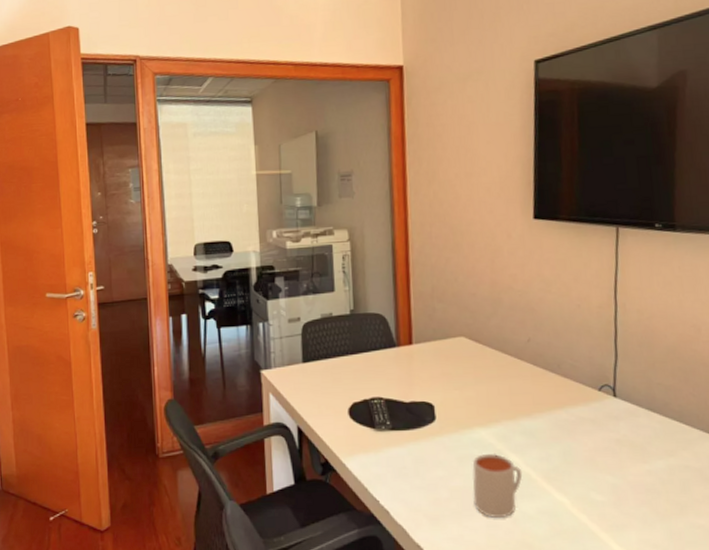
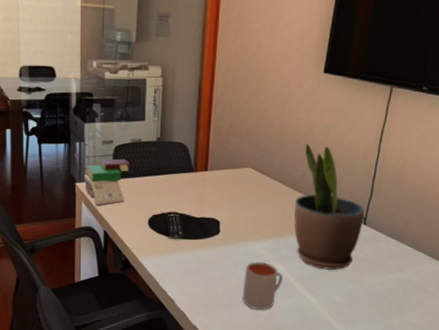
book: none [270,337,322,396] -> present [83,158,130,206]
potted plant: none [522,302,613,459] -> present [294,143,365,270]

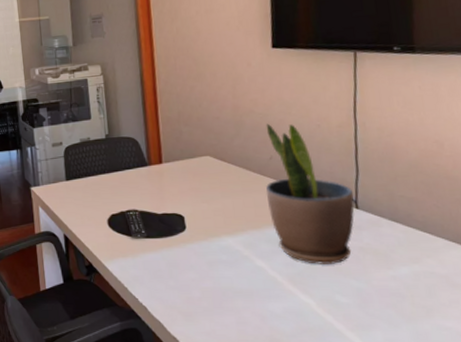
book: present [83,158,130,206] -> none [38,159,83,209]
mug: present [242,261,284,310] -> none [221,258,269,315]

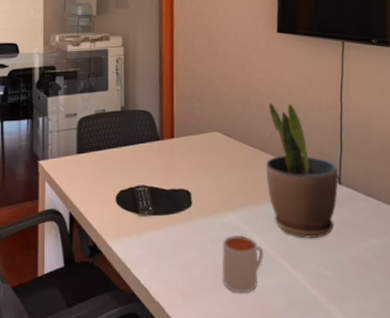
mug: none [221,258,269,315] -> present [222,234,264,293]

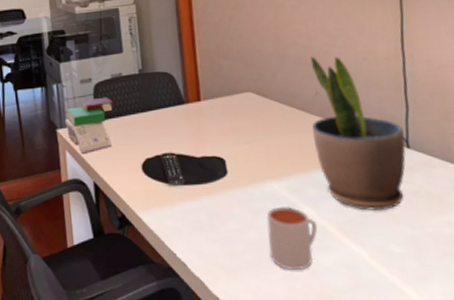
book: none [47,131,95,185] -> present [64,97,114,153]

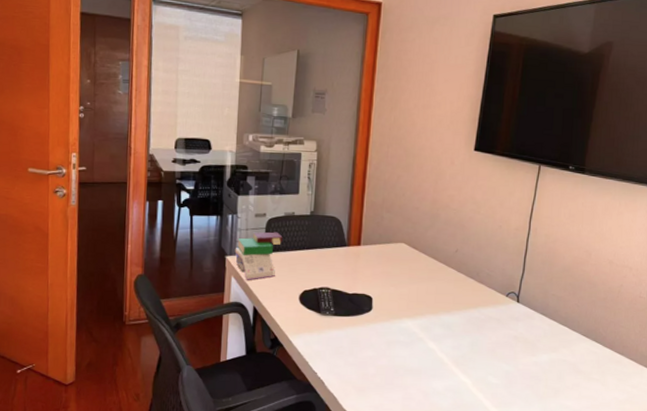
mug: present [266,205,318,270] -> none [395,340,437,392]
potted plant: present [310,56,406,211] -> none [447,219,517,349]

